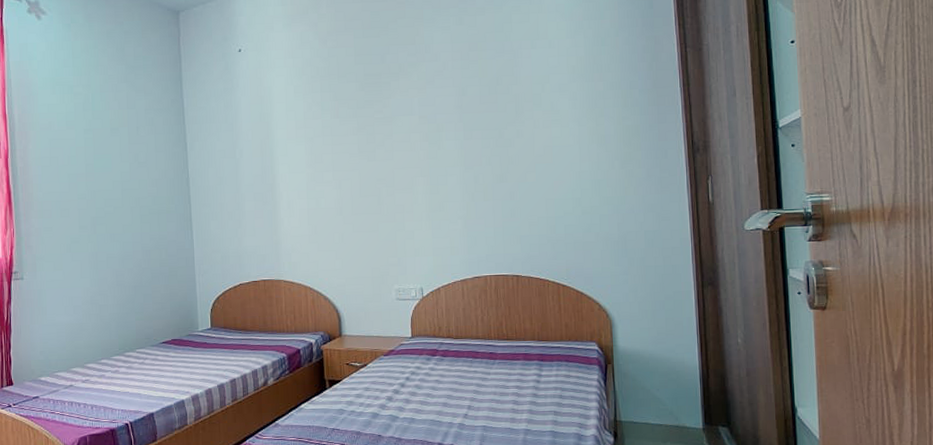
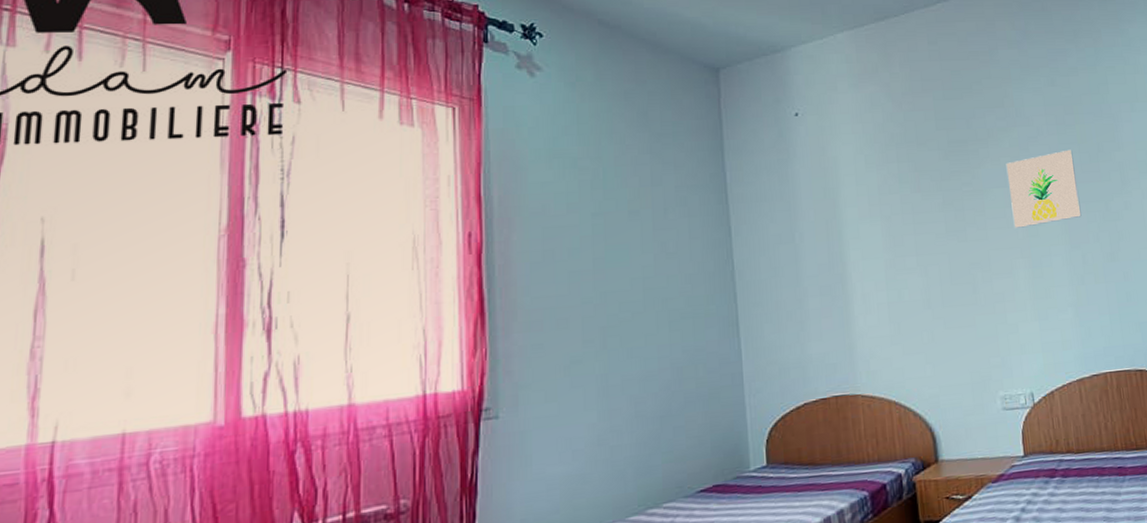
wall art: none [413,82,477,151] -> present [1006,149,1082,228]

